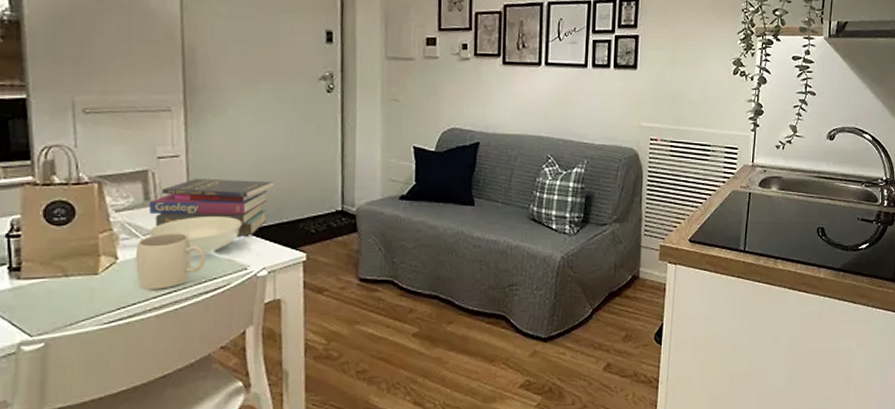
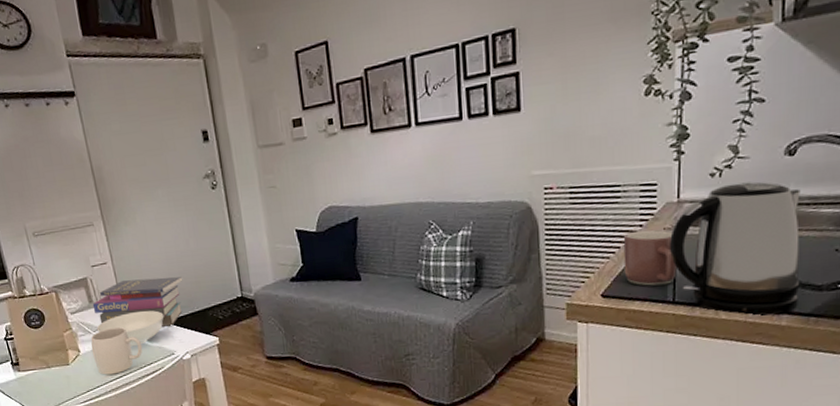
mug: none [708,186,748,236] -> present [623,229,677,287]
kettle: none [744,156,836,267] -> present [670,181,801,315]

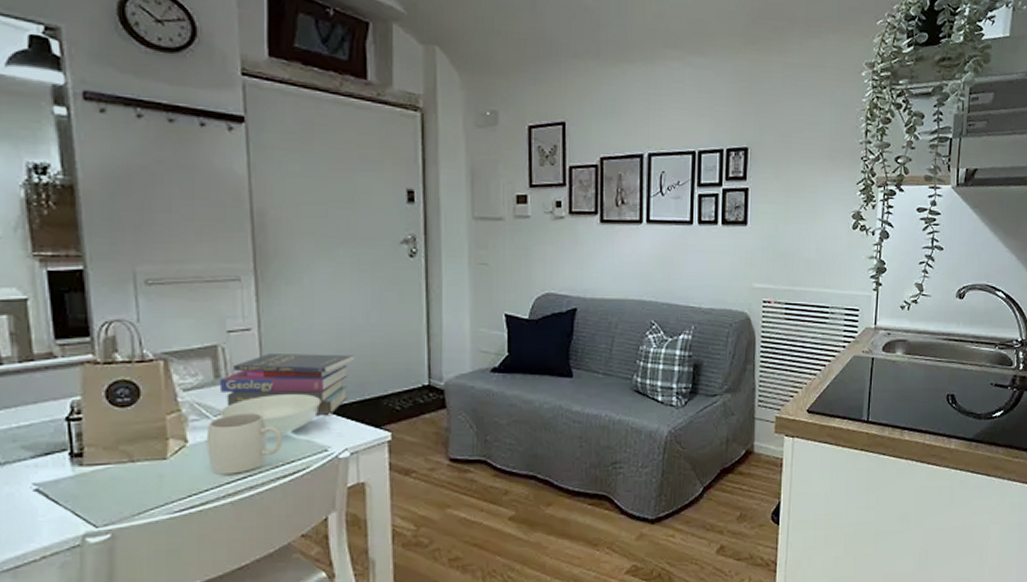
mug: present [623,229,677,287] -> none [828,351,872,406]
kettle: present [670,181,801,315] -> none [867,317,967,438]

